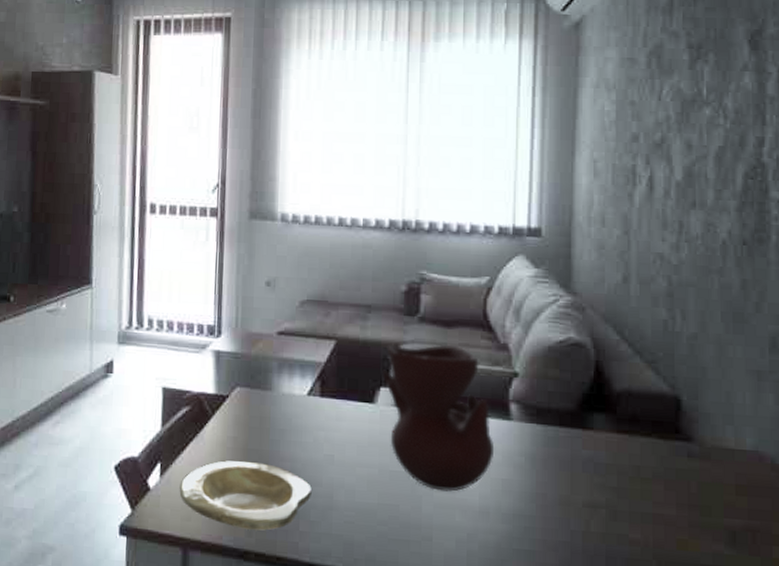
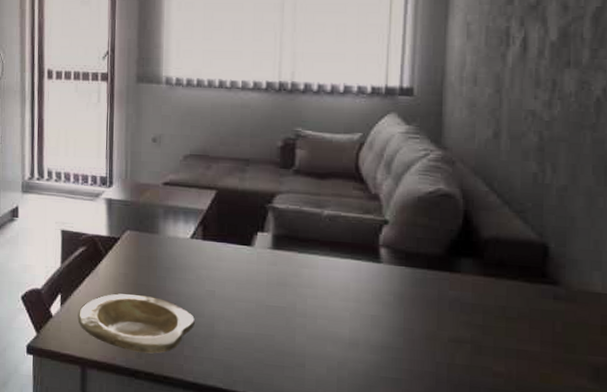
vase: present [382,344,495,492] -> none [259,194,365,325]

